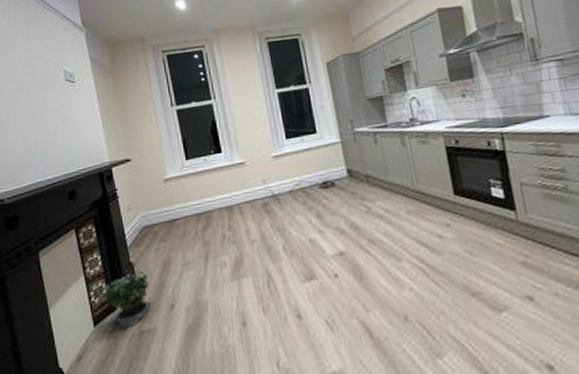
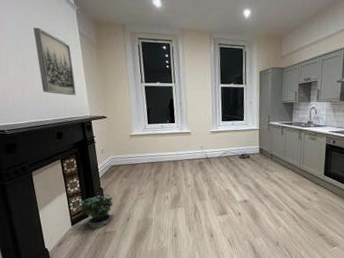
wall art: none [36,62,90,141] -> present [33,27,76,96]

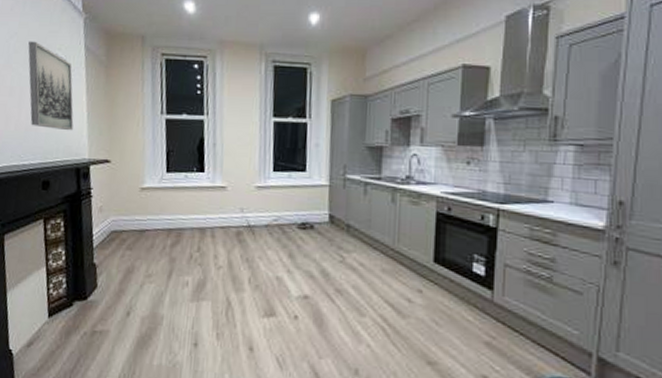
potted plant: present [77,192,114,229] -> none [58,270,109,326]

